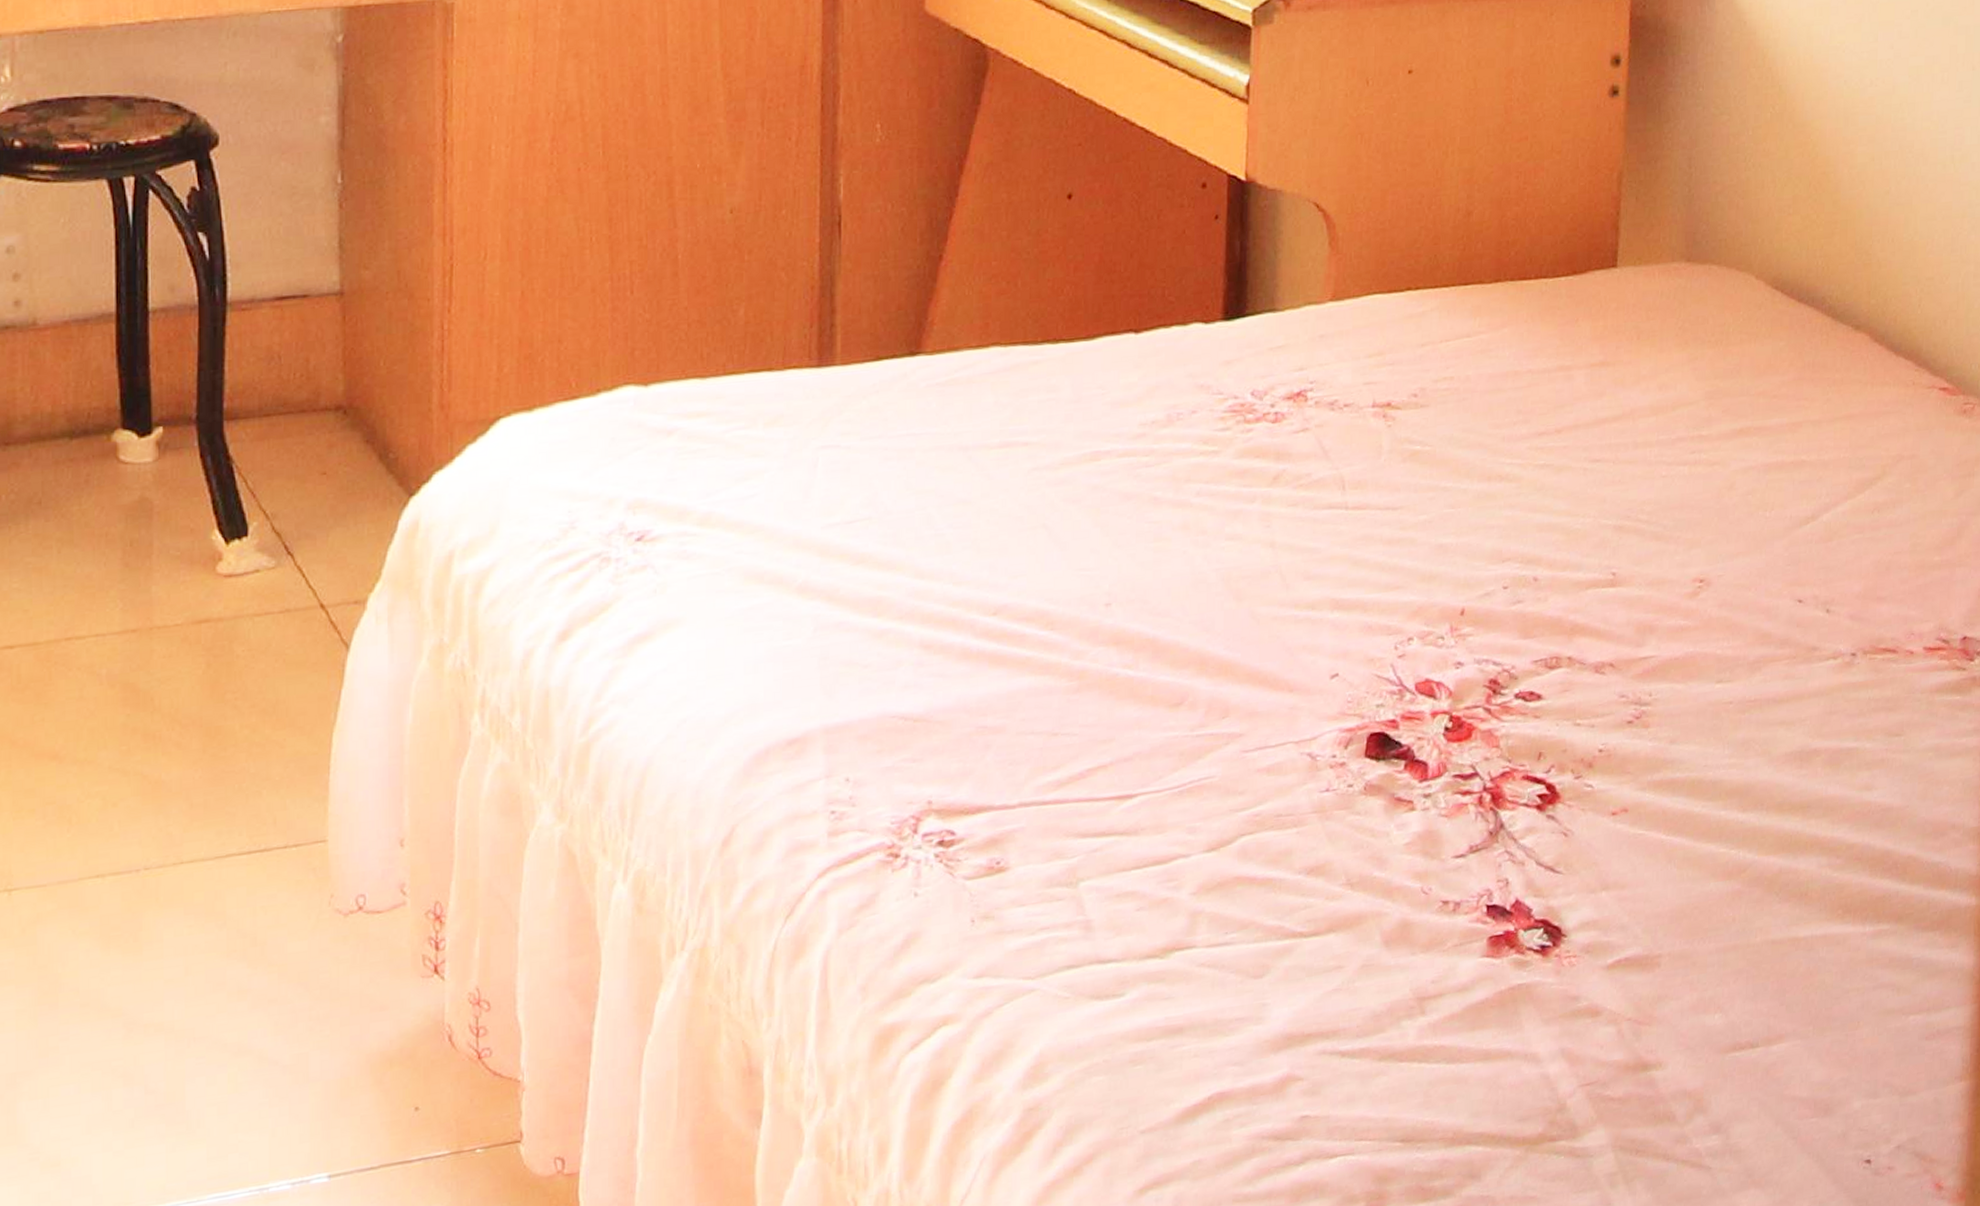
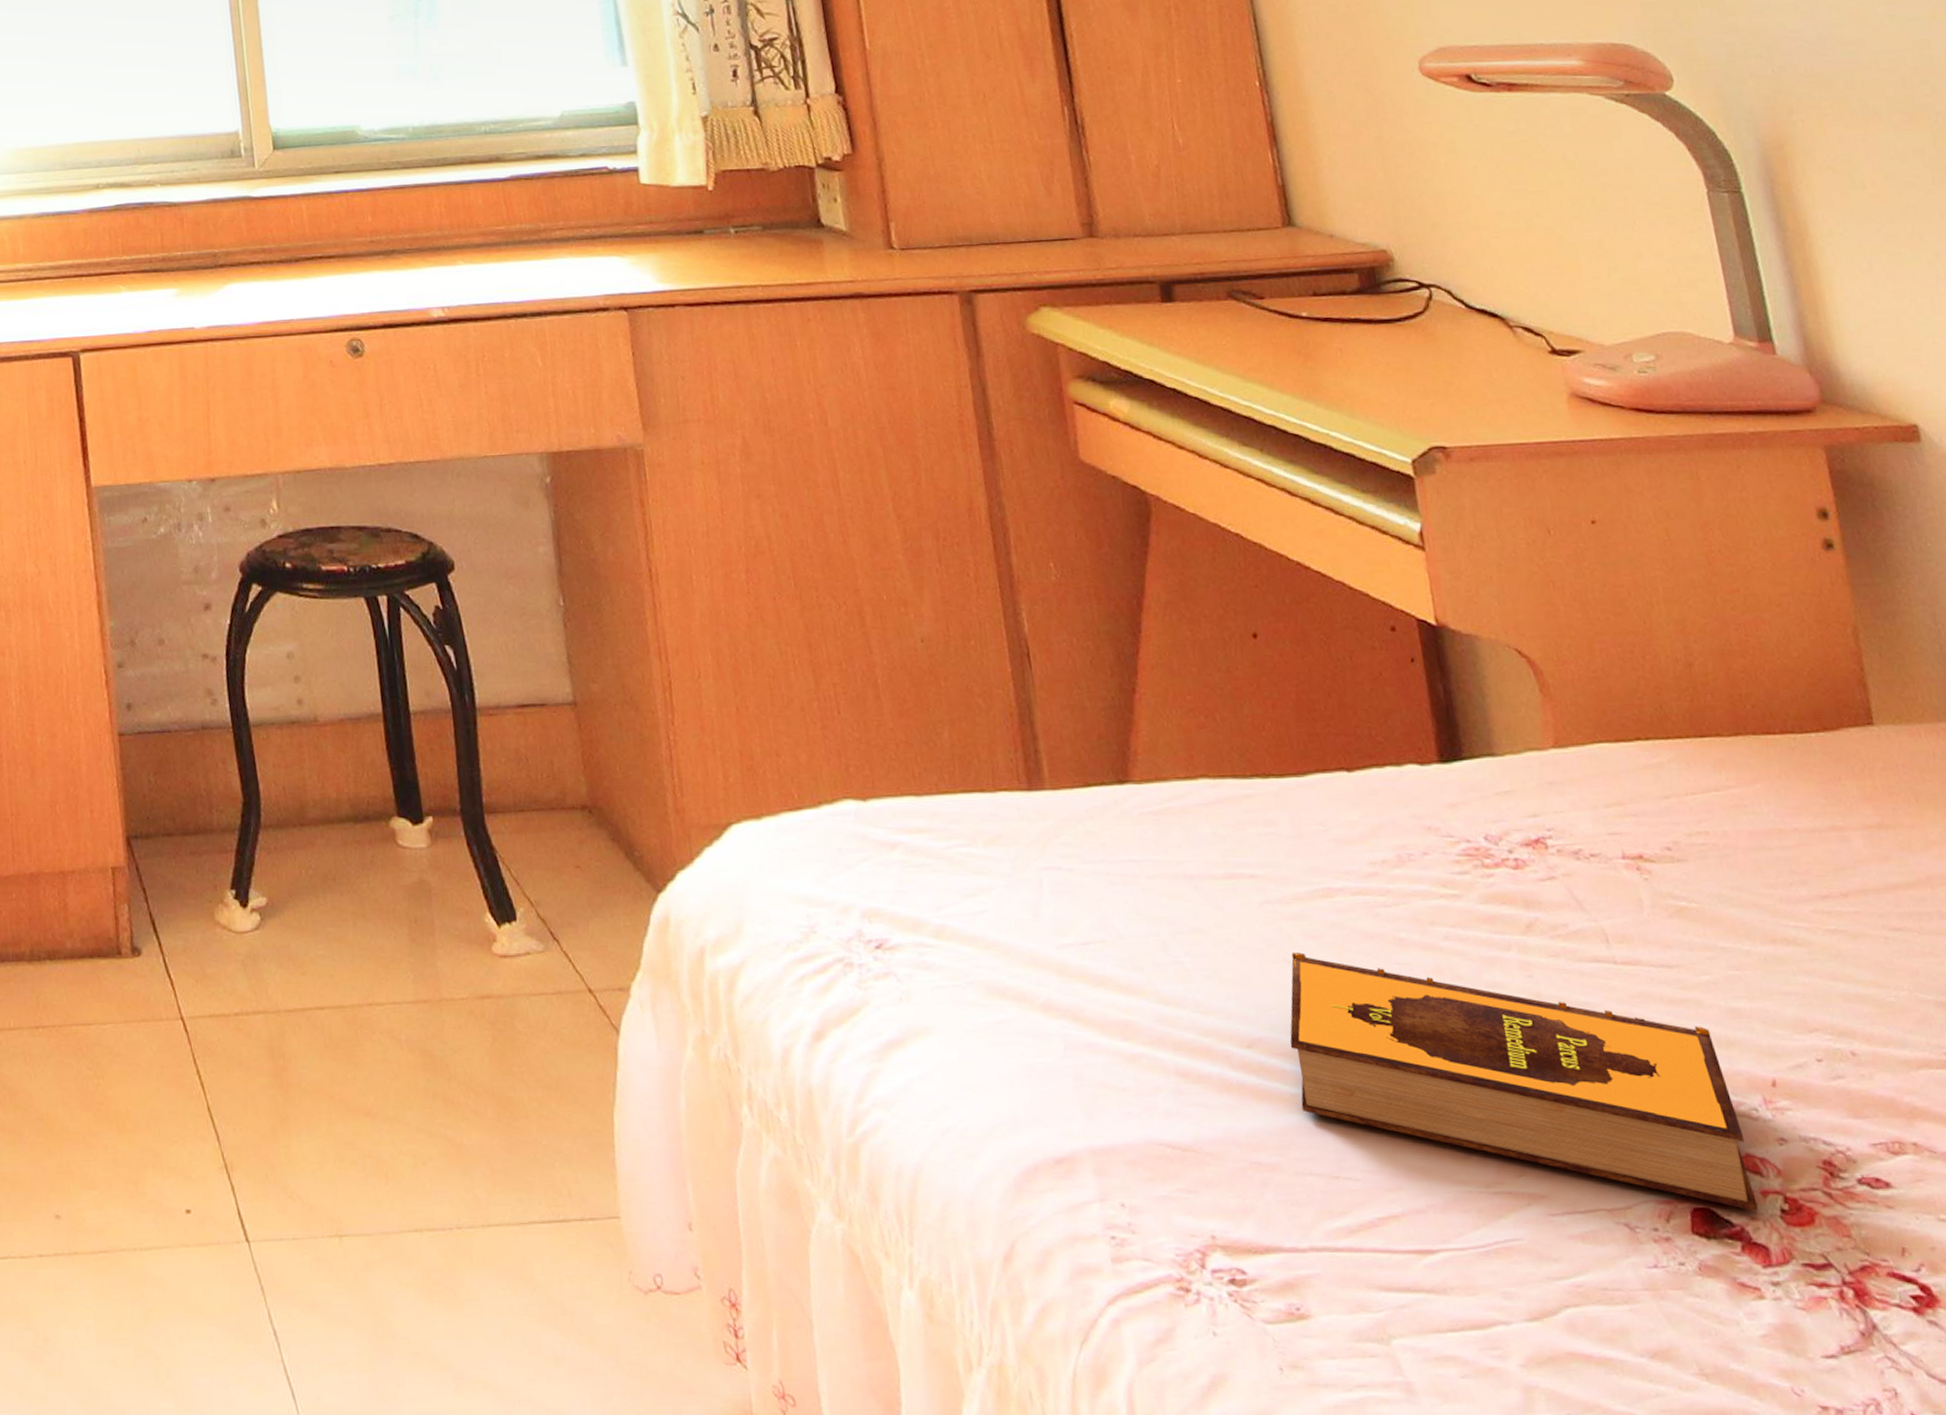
hardback book: none [1034,517,1427,732] -> present [1290,952,1759,1212]

